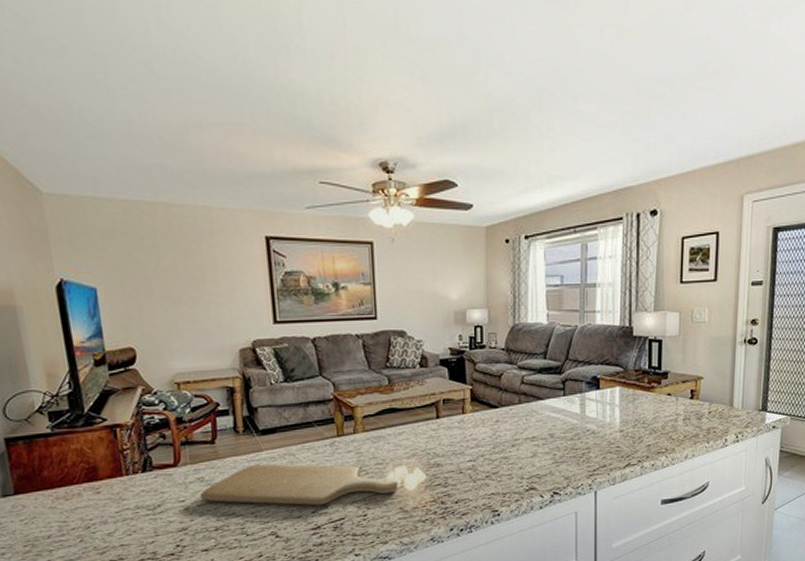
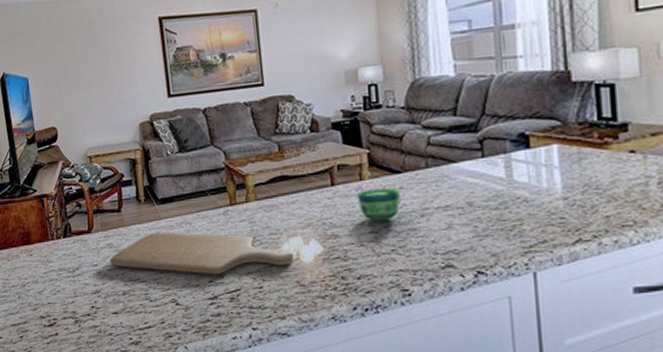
cup: none [460,421,496,451] -> present [358,188,400,221]

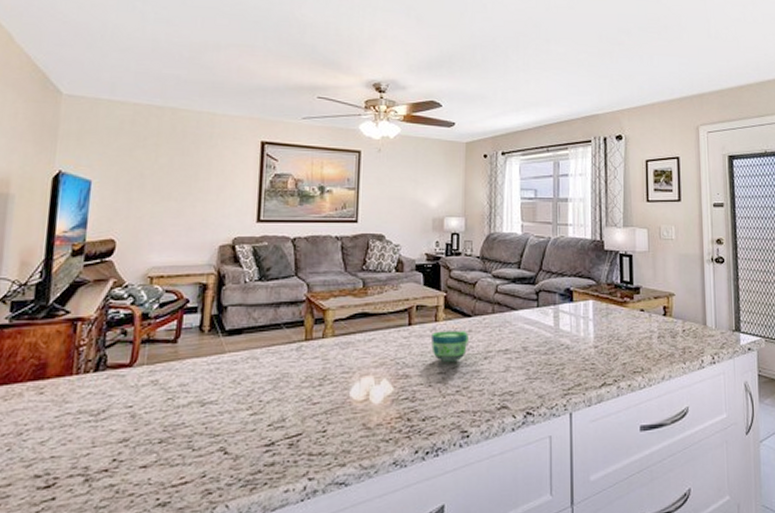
chopping board: present [109,232,294,275] -> none [150,369,364,418]

